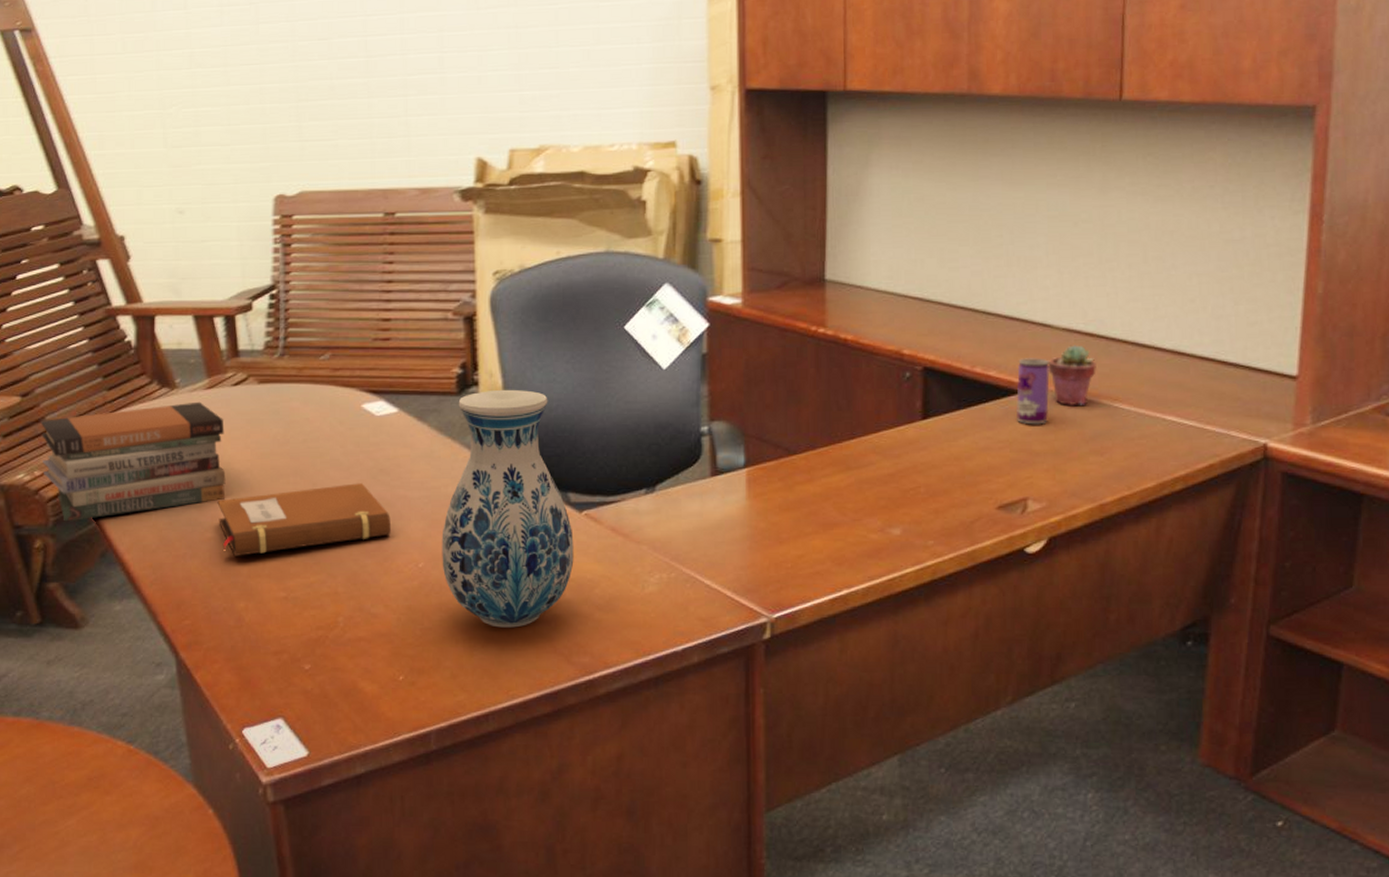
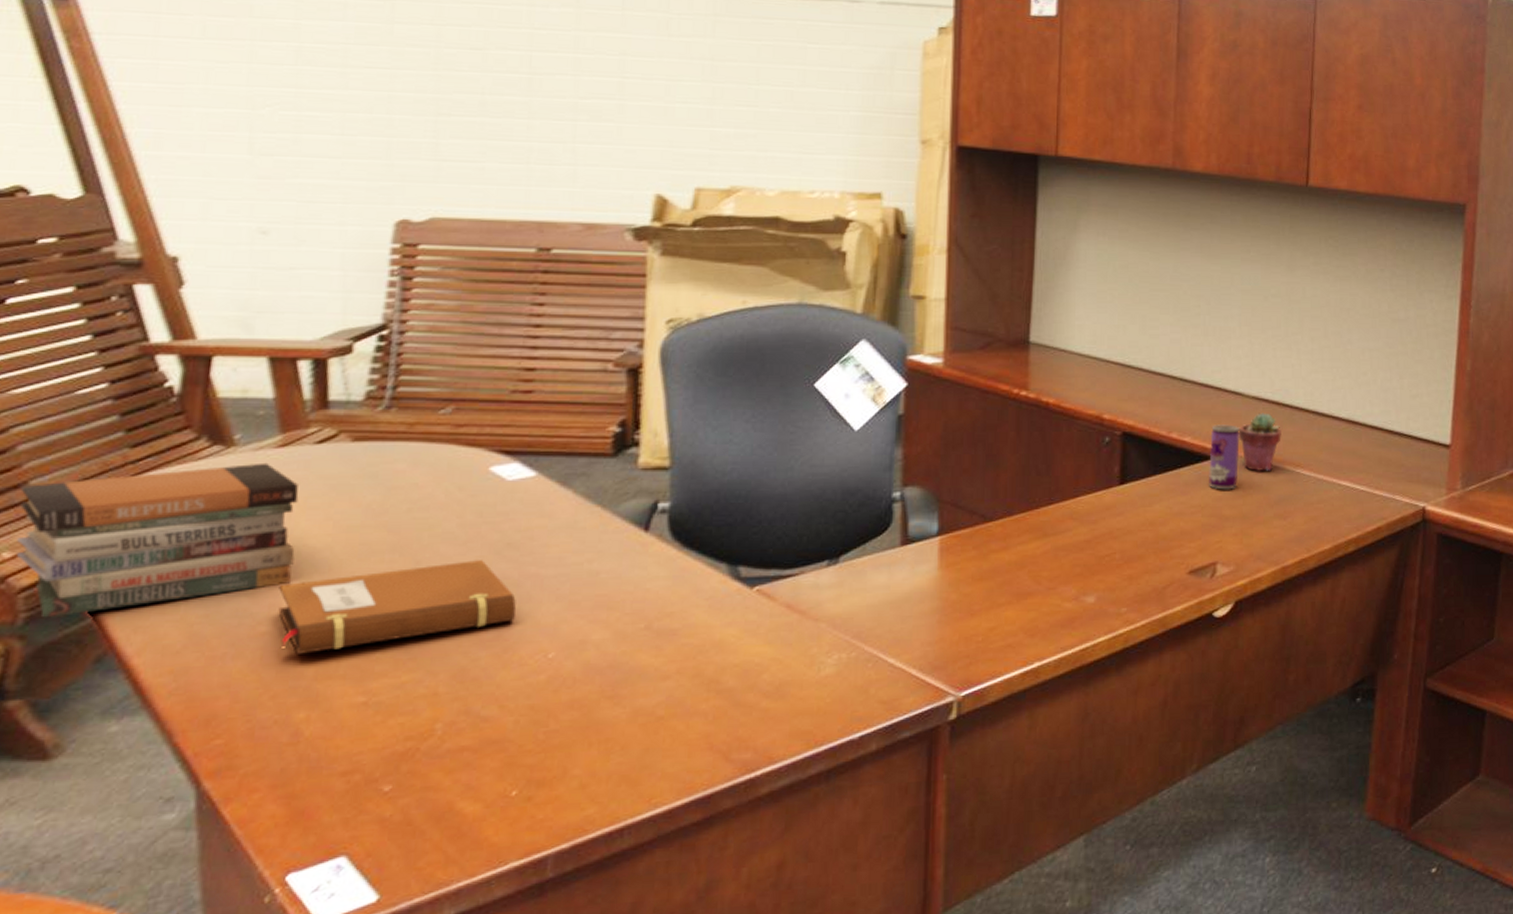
vase: present [442,389,574,628] -> none [578,450,742,725]

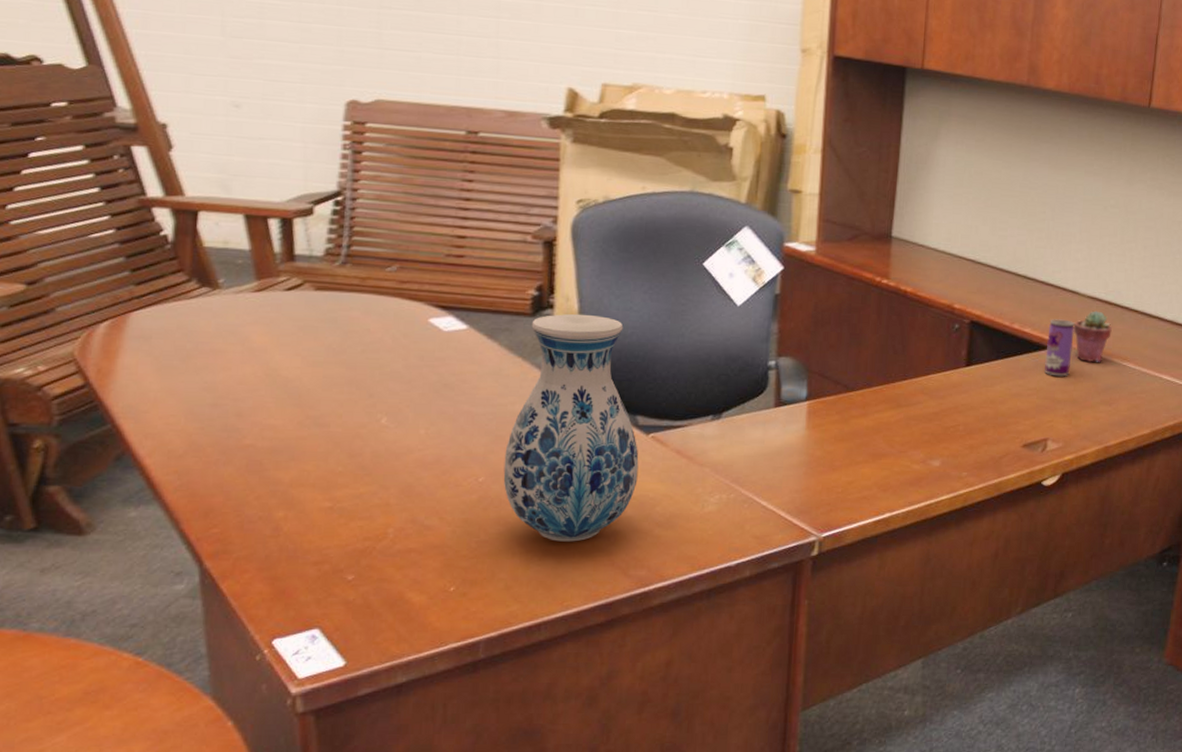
book stack: present [15,462,299,618] -> none [48,304,273,422]
notebook: present [278,560,516,654] -> none [259,396,452,465]
vase: none [578,450,742,725] -> present [503,313,639,542]

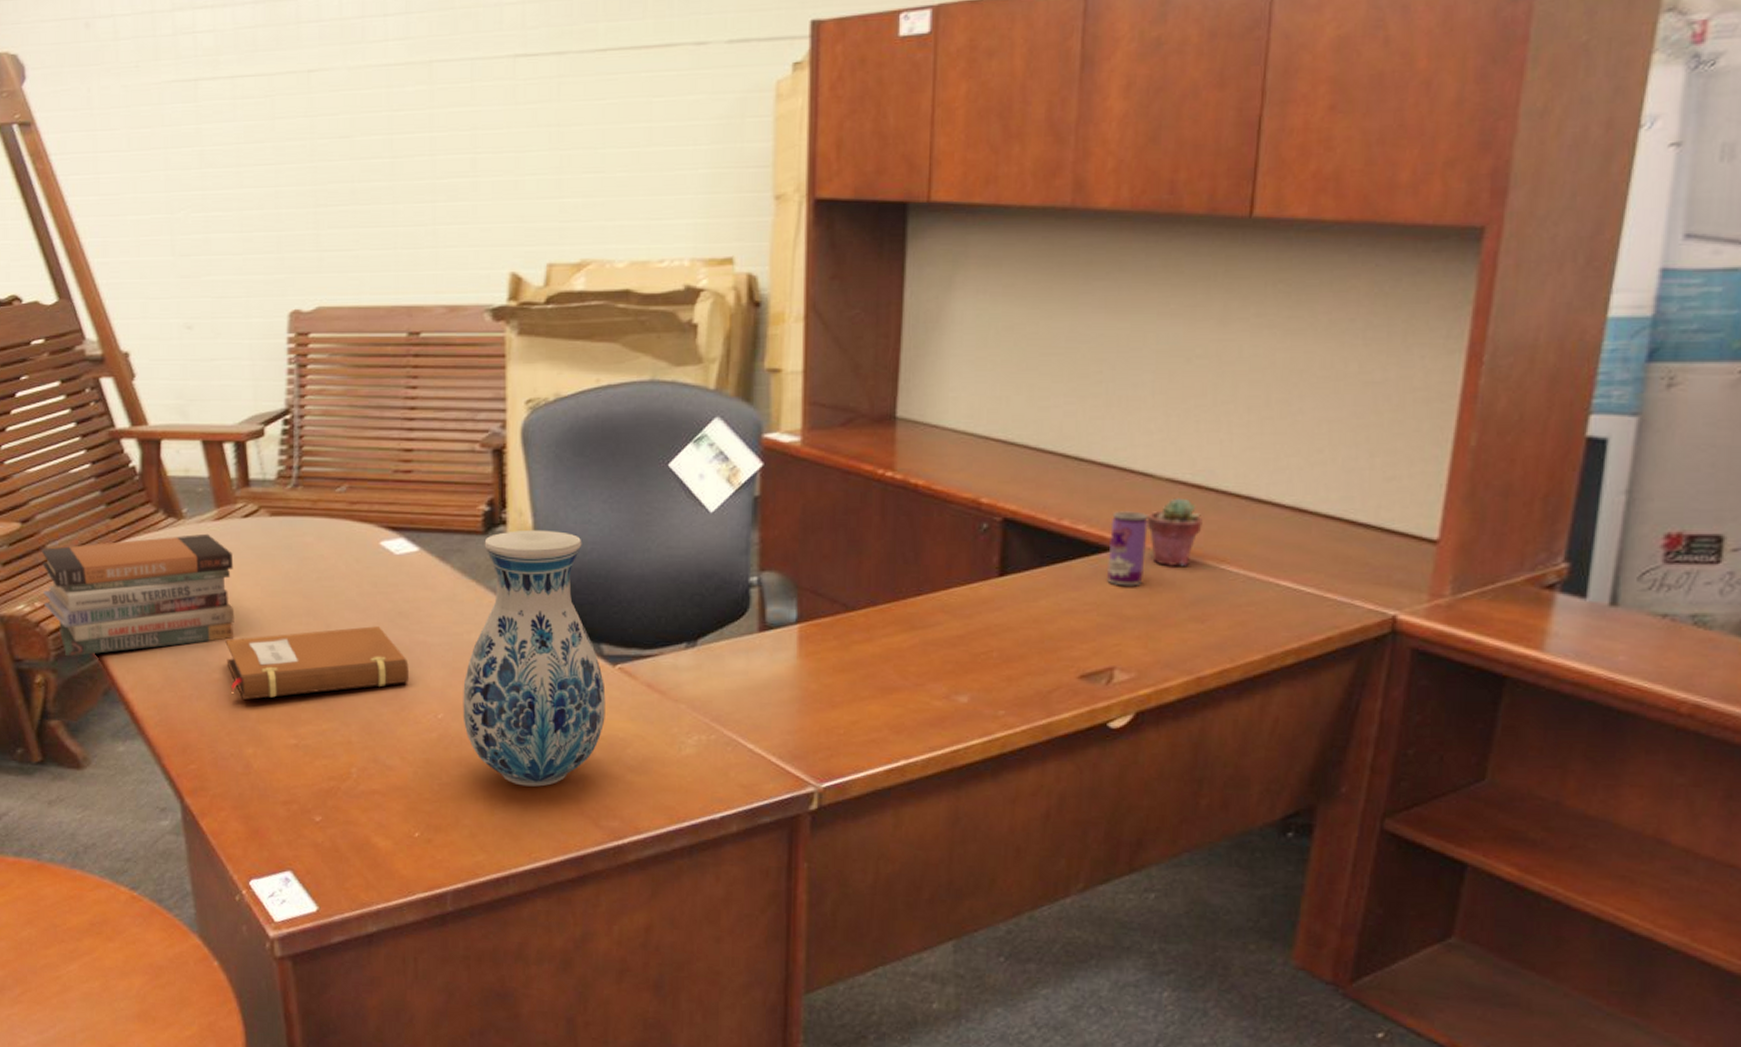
book stack: none [48,304,273,422] -> present [41,533,235,657]
notebook: none [259,396,452,465] -> present [225,626,409,700]

